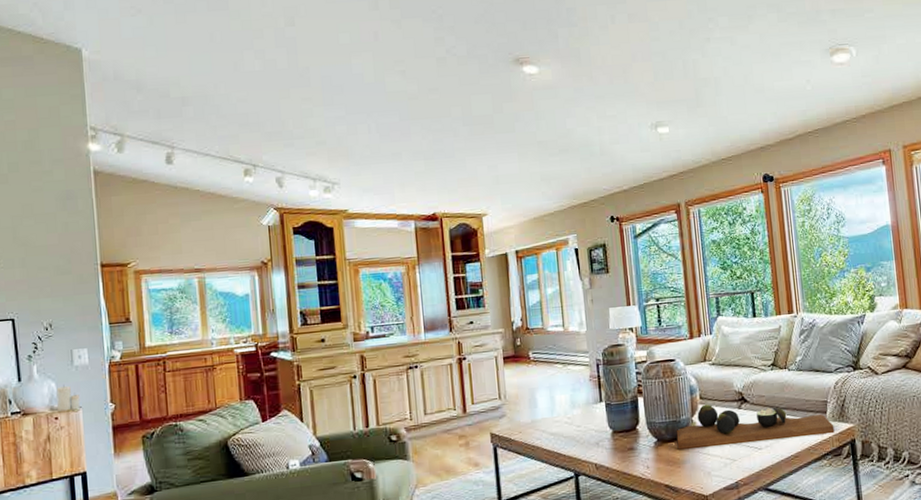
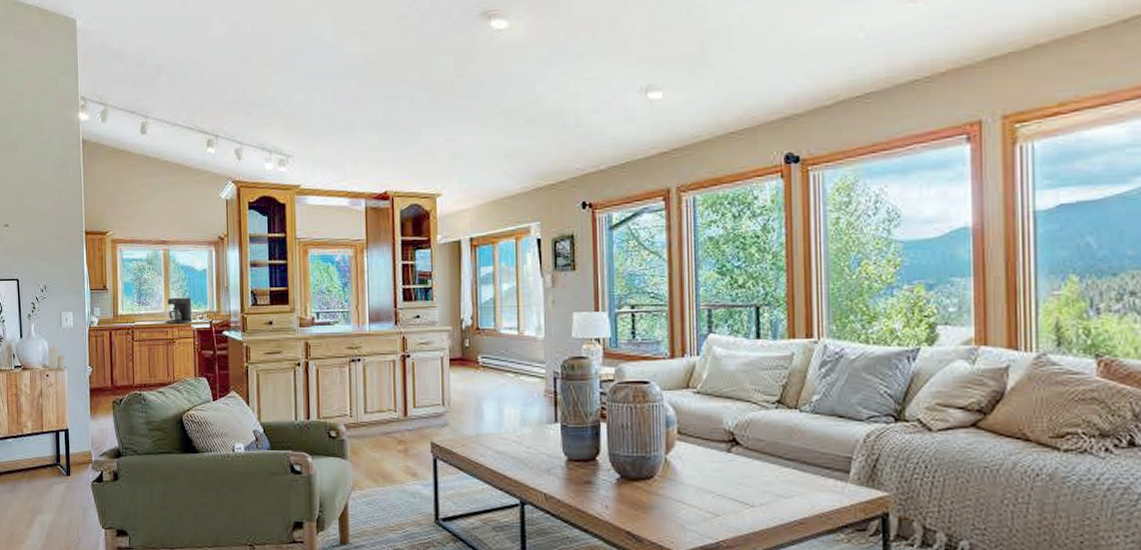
coffee maker: none [204,322,235,351] -> present [166,297,193,324]
decorative tray: present [676,404,835,450] -> none [644,441,859,501]

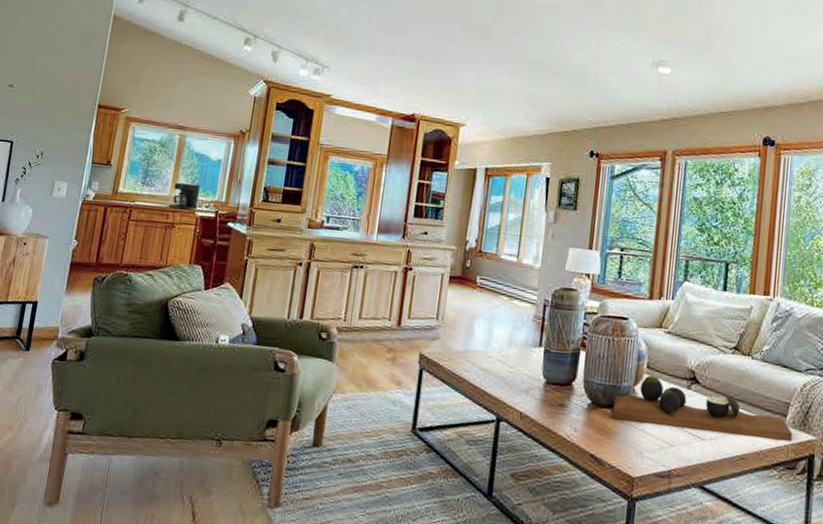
candle: present [48,345,66,372] -> none [27,213,50,242]
decorative tray: none [644,441,859,501] -> present [611,375,793,443]

